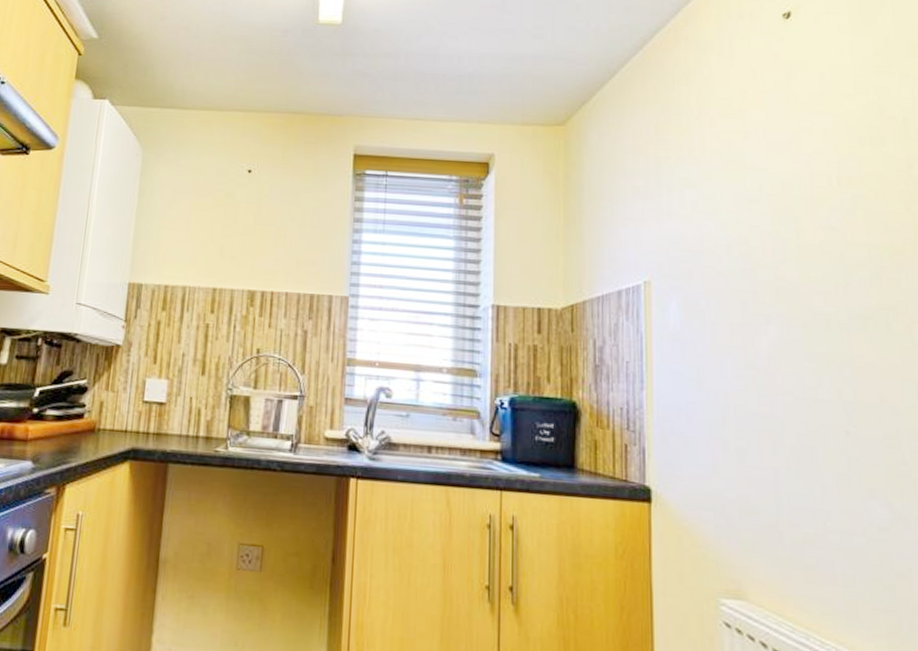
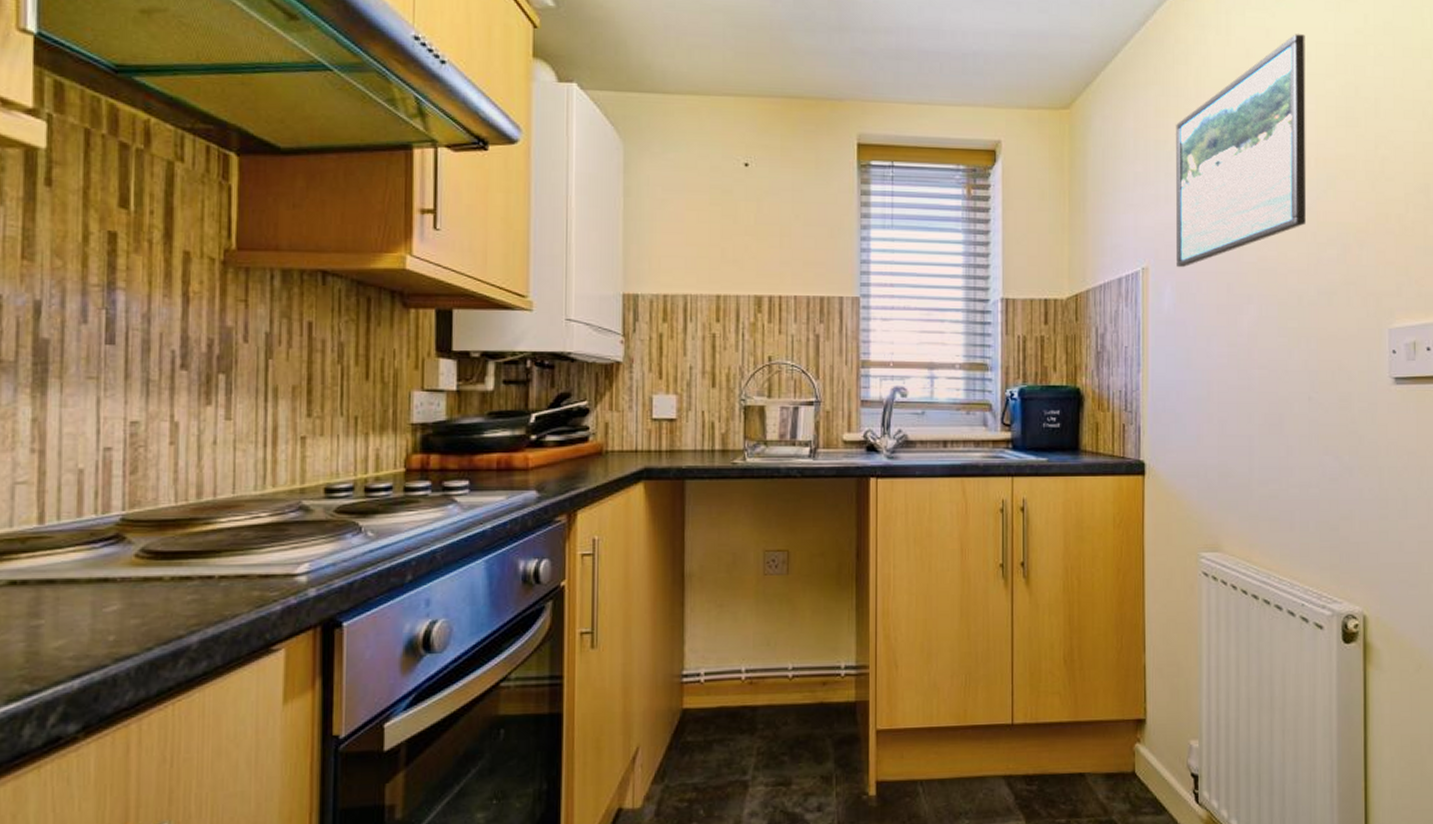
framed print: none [677,56,830,284] -> present [1175,34,1307,268]

